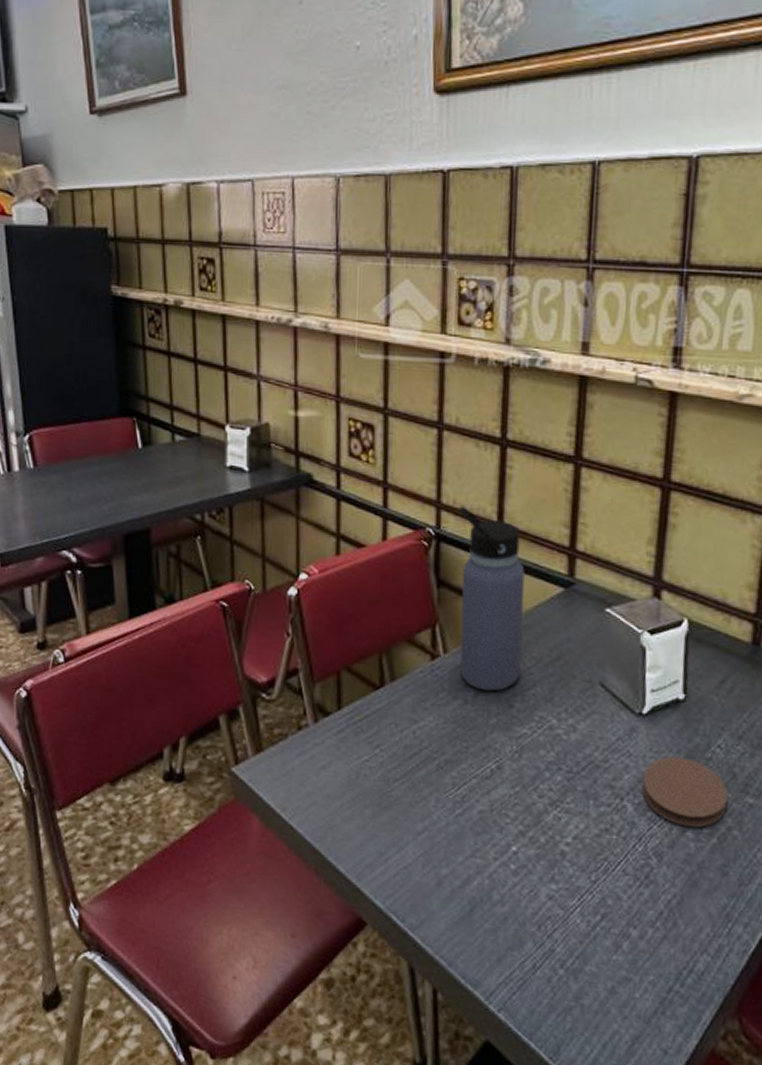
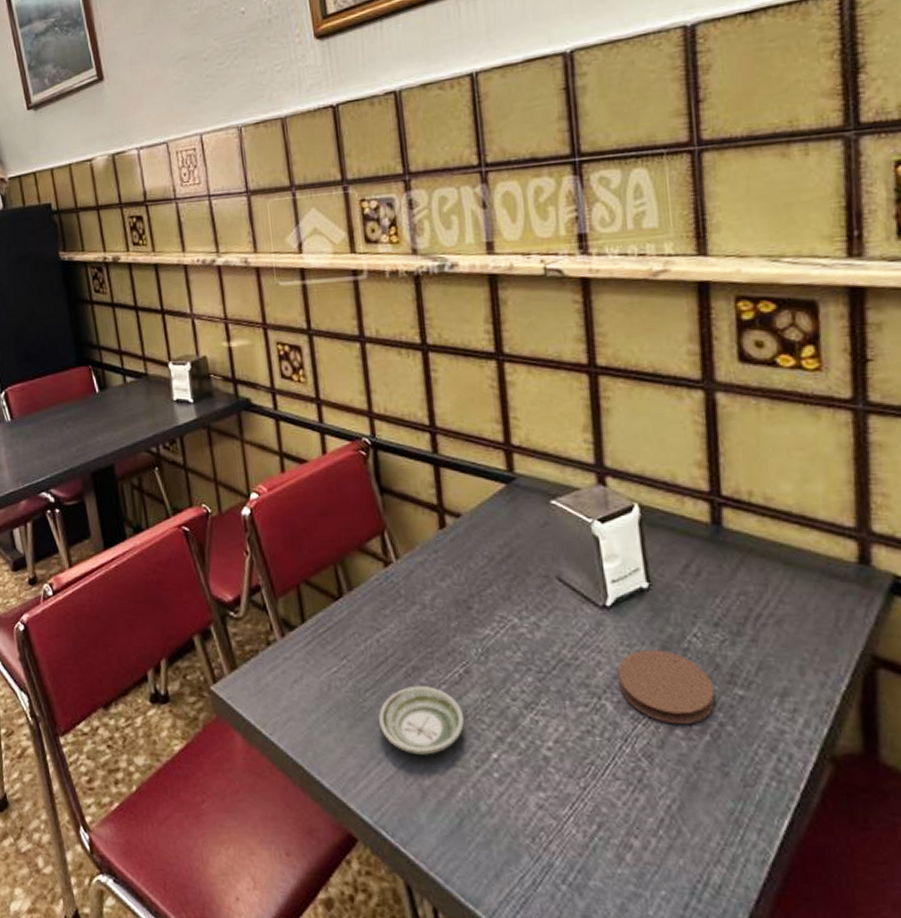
saucer: none [404,778,490,845] -> present [379,686,465,755]
water bottle: present [459,506,525,692] -> none [390,413,475,594]

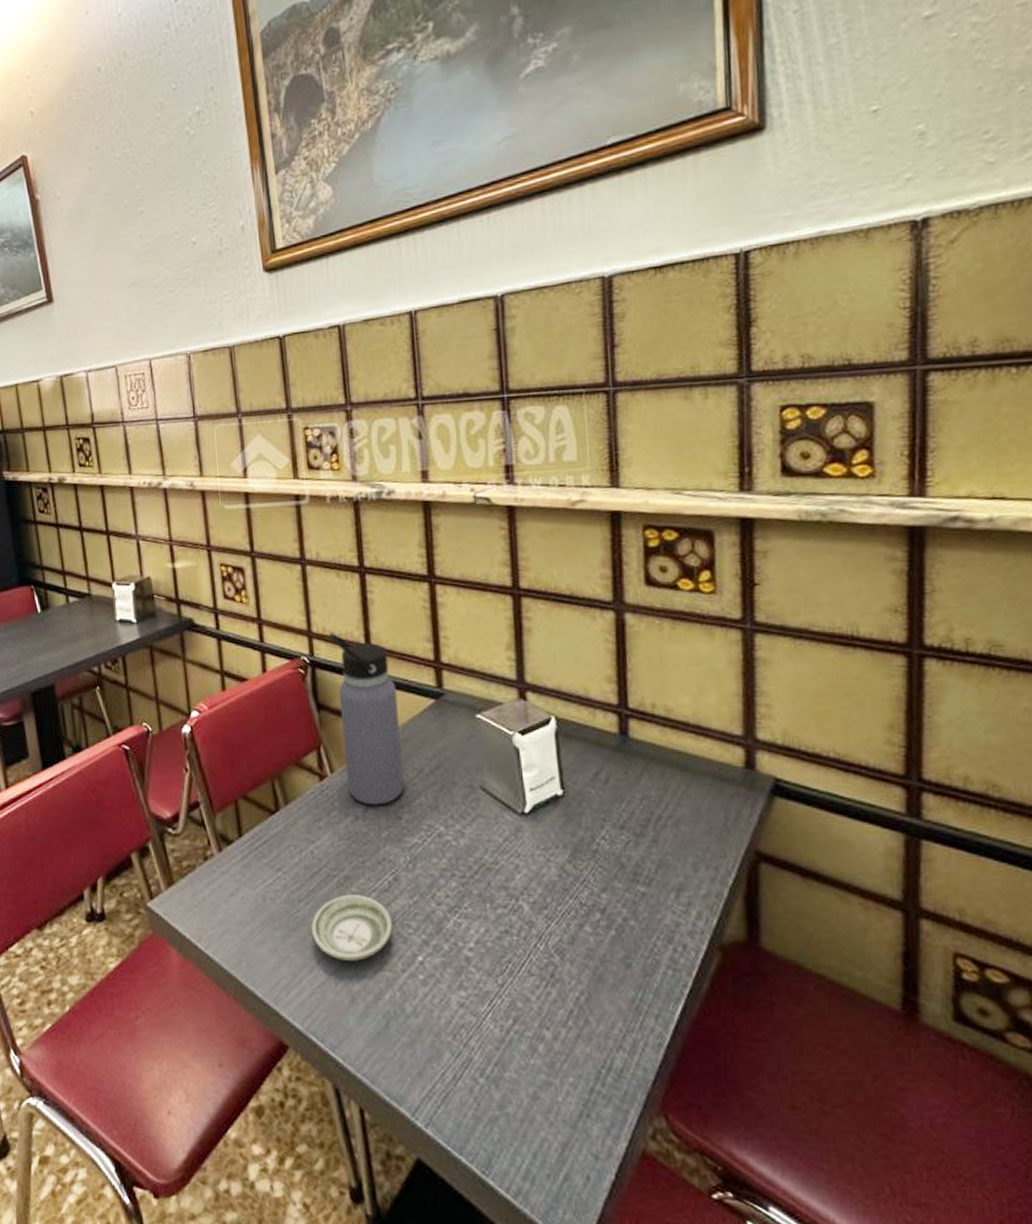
water bottle: none [390,413,475,594] -> present [328,633,405,805]
coaster: present [618,649,716,725] -> none [534,852,620,922]

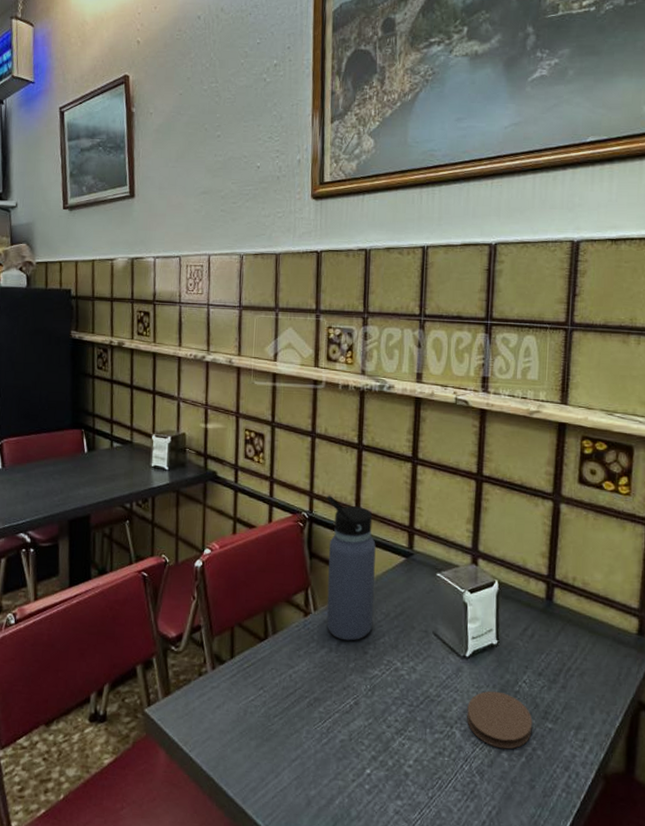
saucer: present [311,894,393,961] -> none [282,713,349,770]
coaster: none [534,852,620,922] -> present [467,690,533,749]

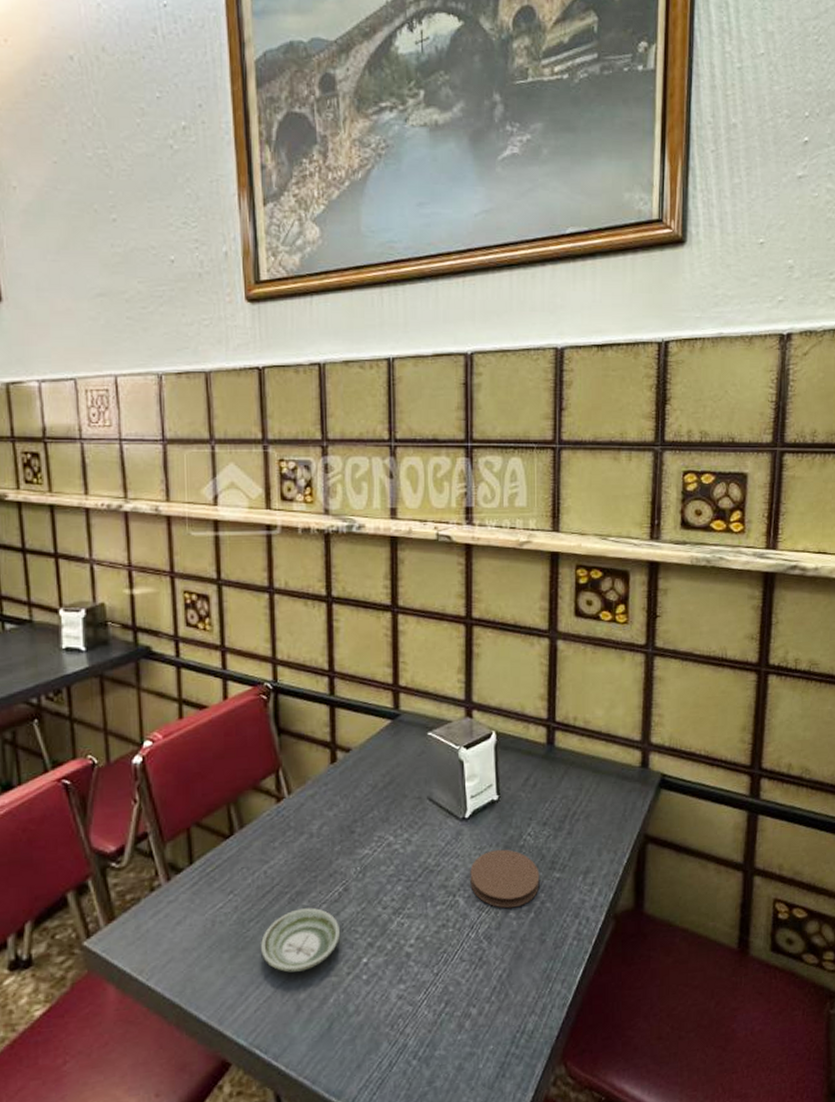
saucer: none [282,713,349,770] -> present [261,907,341,973]
water bottle: present [326,495,376,641] -> none [293,659,359,822]

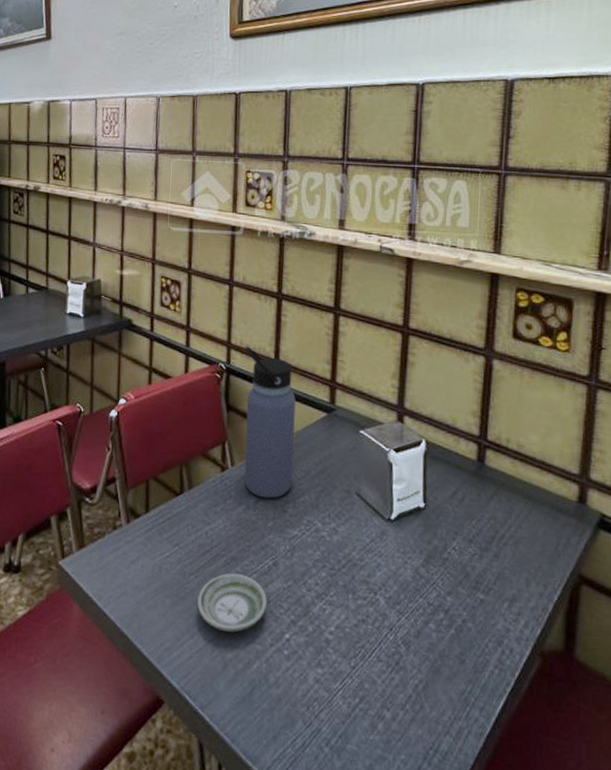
water bottle: none [293,659,359,822] -> present [244,346,296,499]
coaster: present [470,849,540,909] -> none [392,556,463,620]

